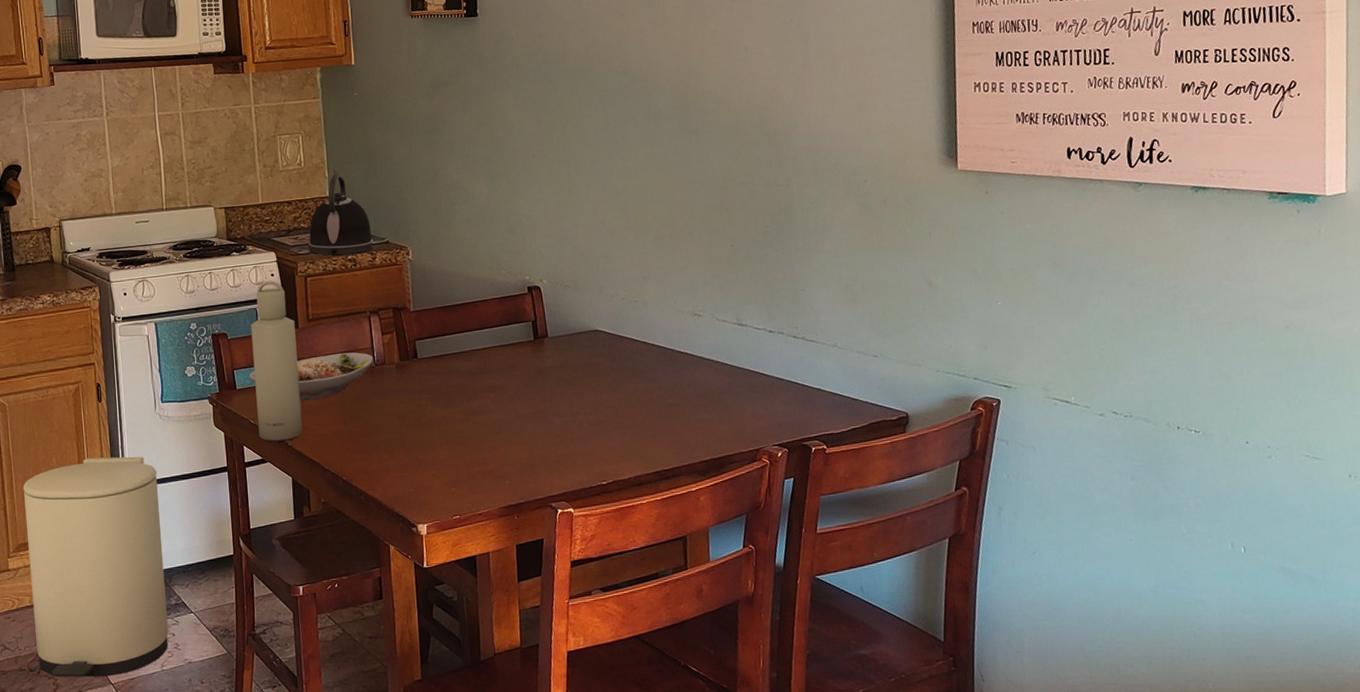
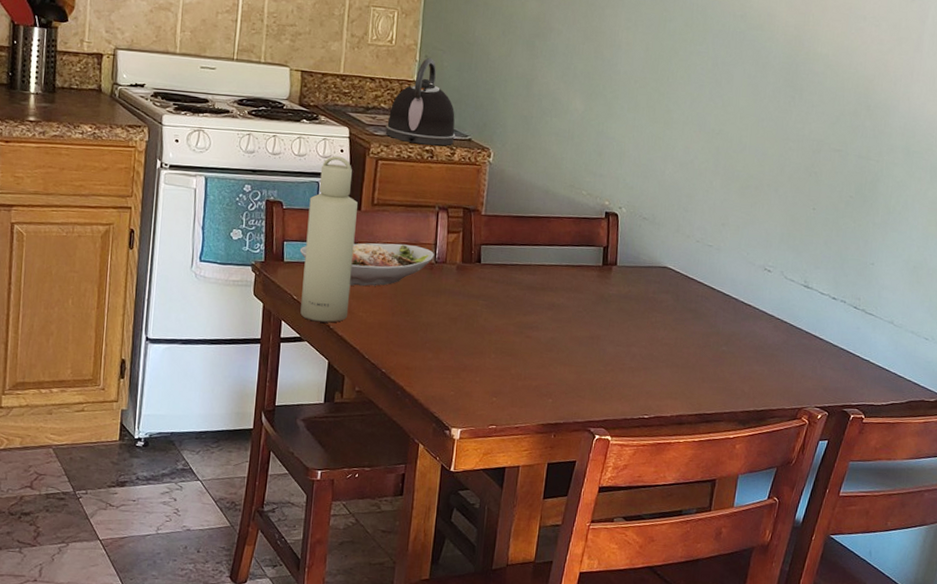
pedal bin: present [23,456,169,677] -> none [21,305,184,532]

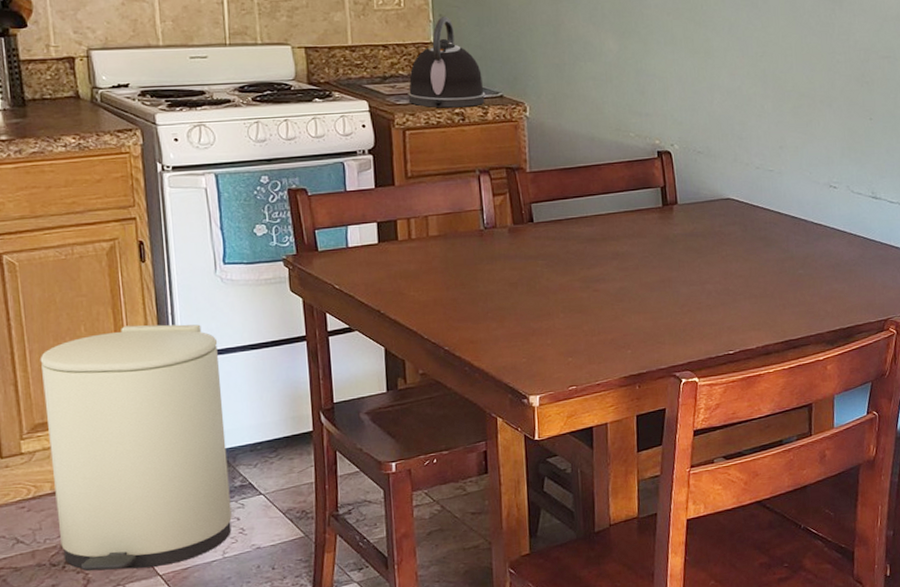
pedal bin: none [21,305,184,532] -> present [39,324,232,571]
salad: present [299,243,435,287] -> none [334,214,483,266]
bottle: present [300,156,358,323] -> none [336,132,398,309]

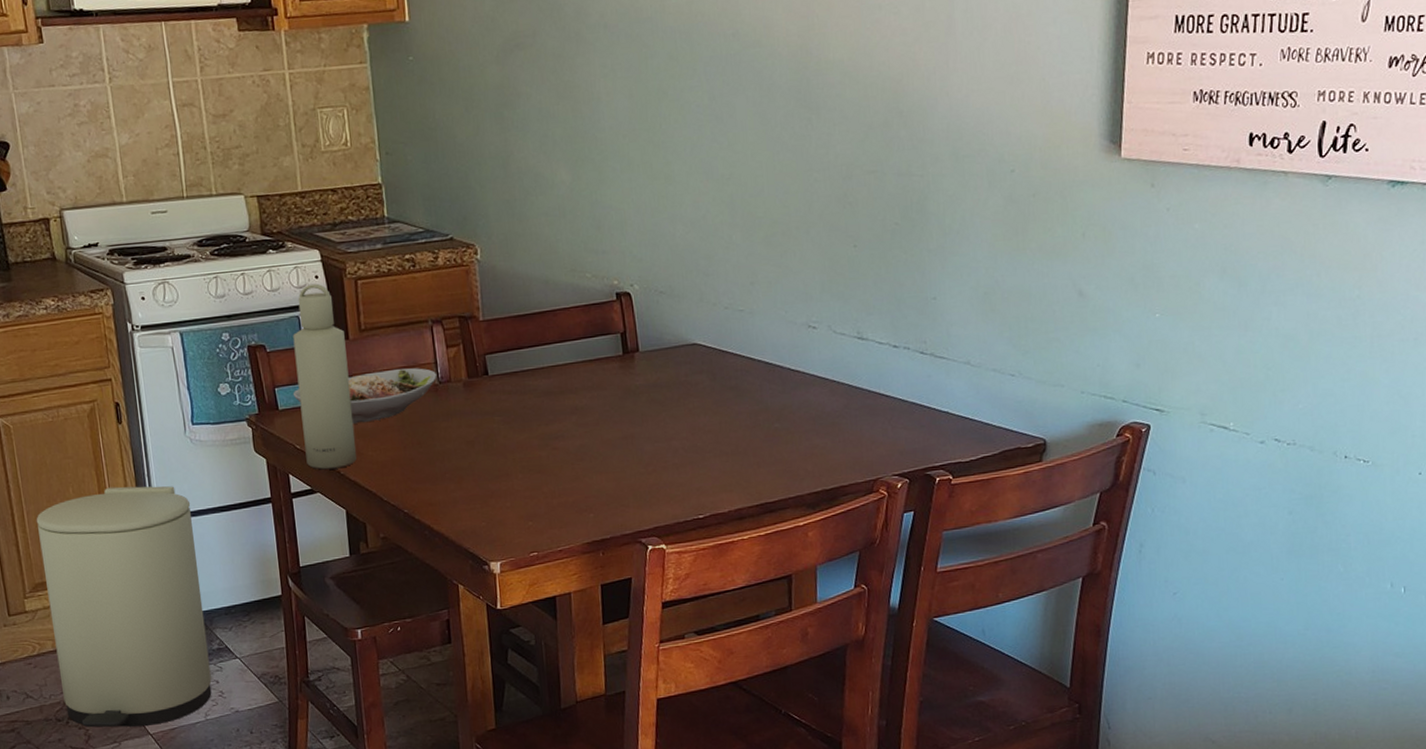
salad: none [334,214,483,266] -> present [293,368,437,424]
bottle: none [336,132,398,309] -> present [293,283,357,470]
kettle: present [408,17,486,108] -> none [358,154,436,254]

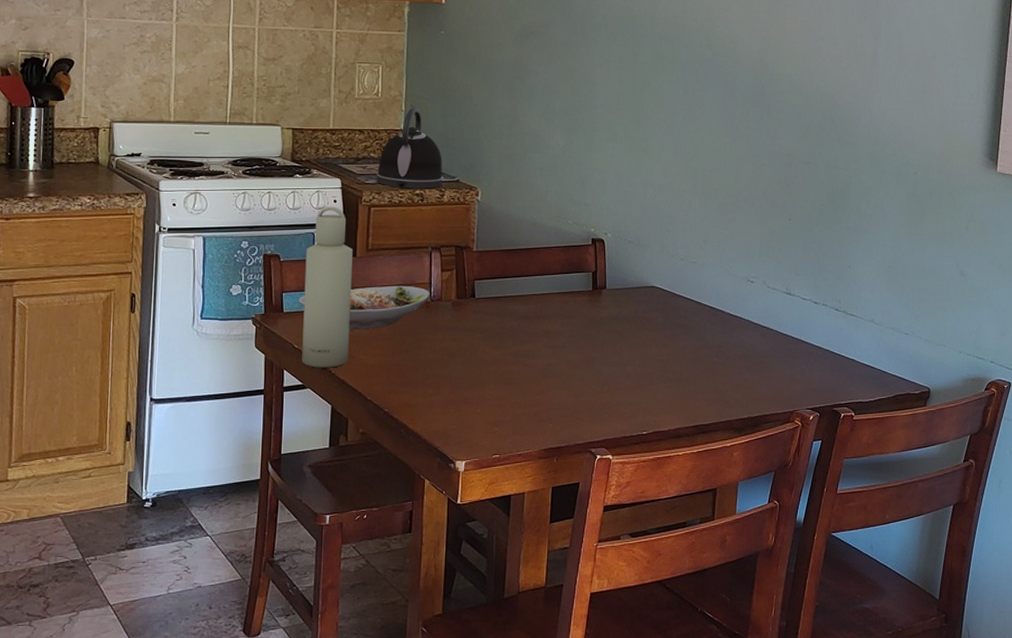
pedal bin: present [36,486,212,728] -> none [29,369,187,597]
kettle: none [358,154,436,254] -> present [376,107,444,189]

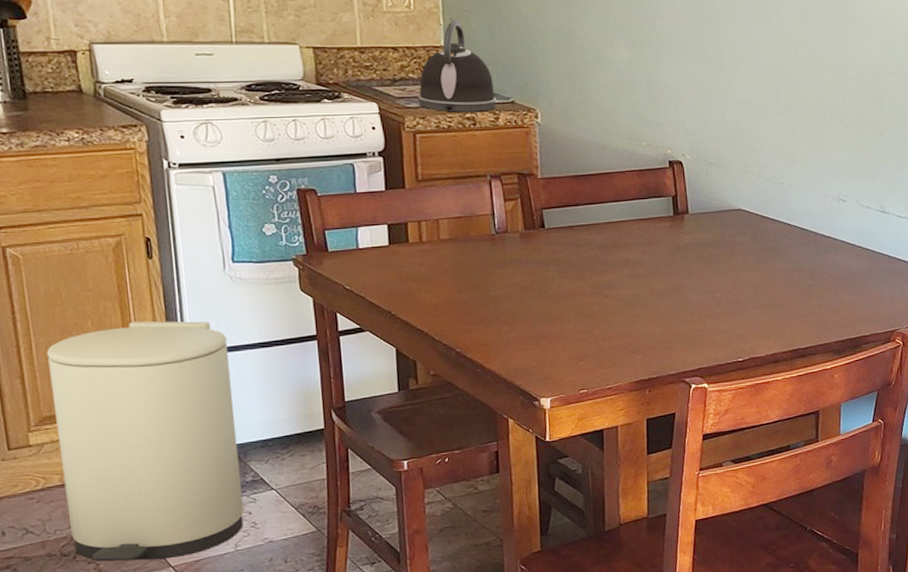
pedal bin: none [29,369,187,597] -> present [46,321,244,562]
salad: present [298,285,430,330] -> none [344,217,494,268]
bottle: present [302,206,353,368] -> none [346,134,409,310]

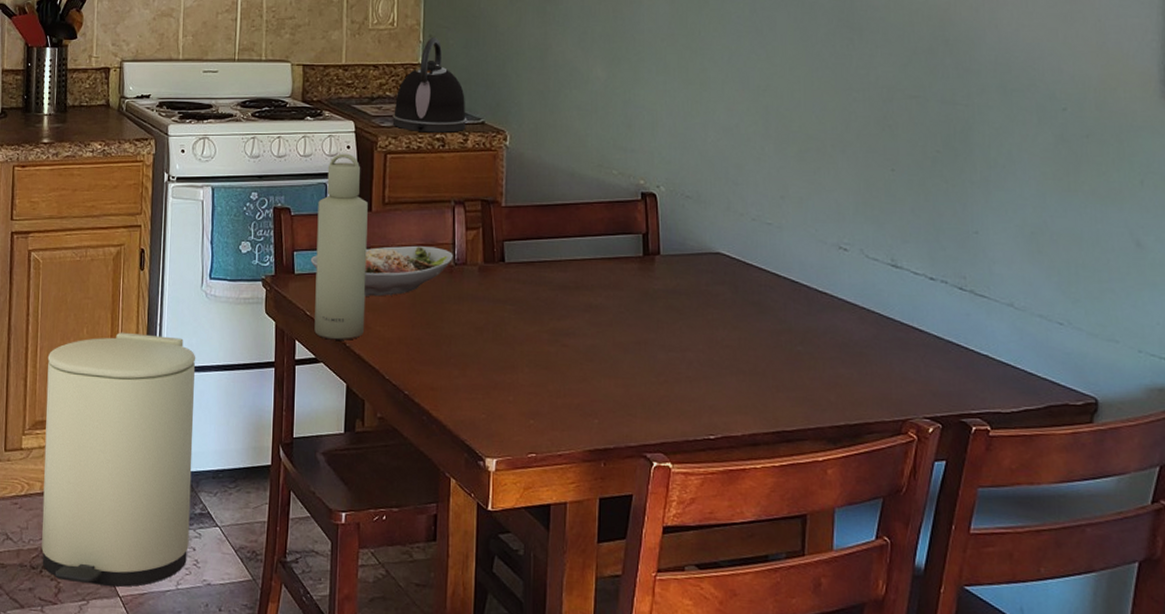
salad: none [344,217,494,268] -> present [310,245,454,297]
bottle: none [346,134,409,310] -> present [314,153,368,340]

